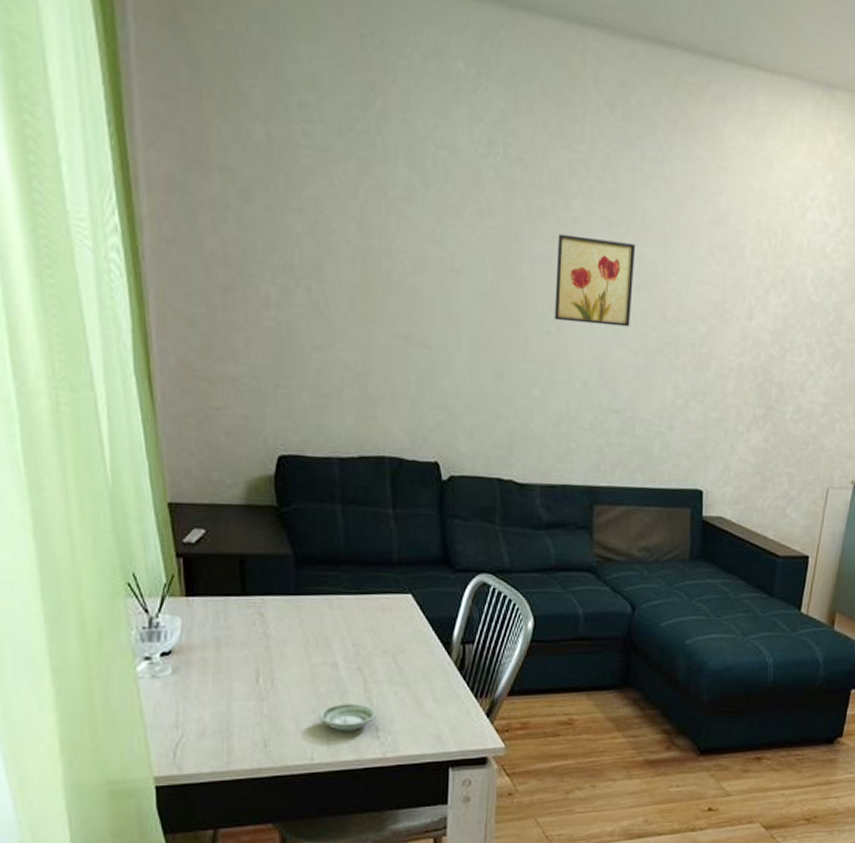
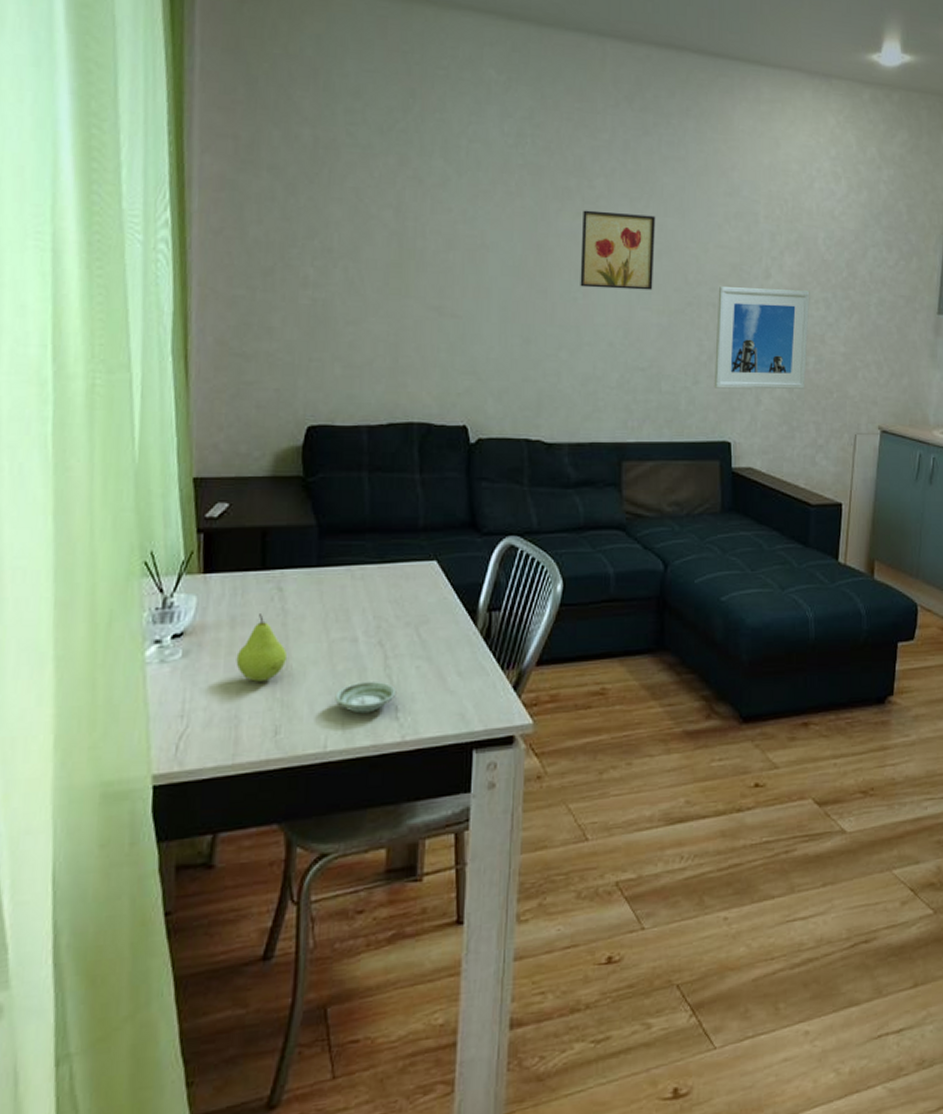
fruit: none [223,637,272,699] -> present [236,614,288,682]
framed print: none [688,326,794,439] -> present [714,287,810,389]

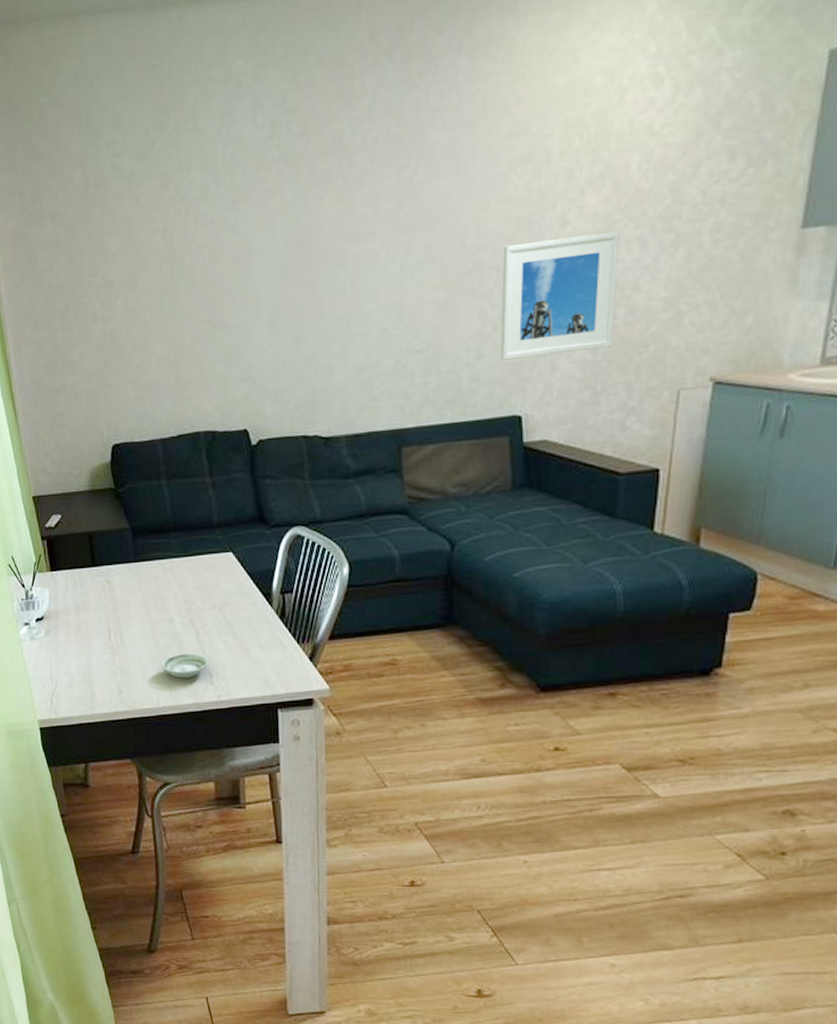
fruit: present [236,614,288,682] -> none [83,601,121,654]
wall art: present [580,210,656,290] -> none [345,181,427,276]

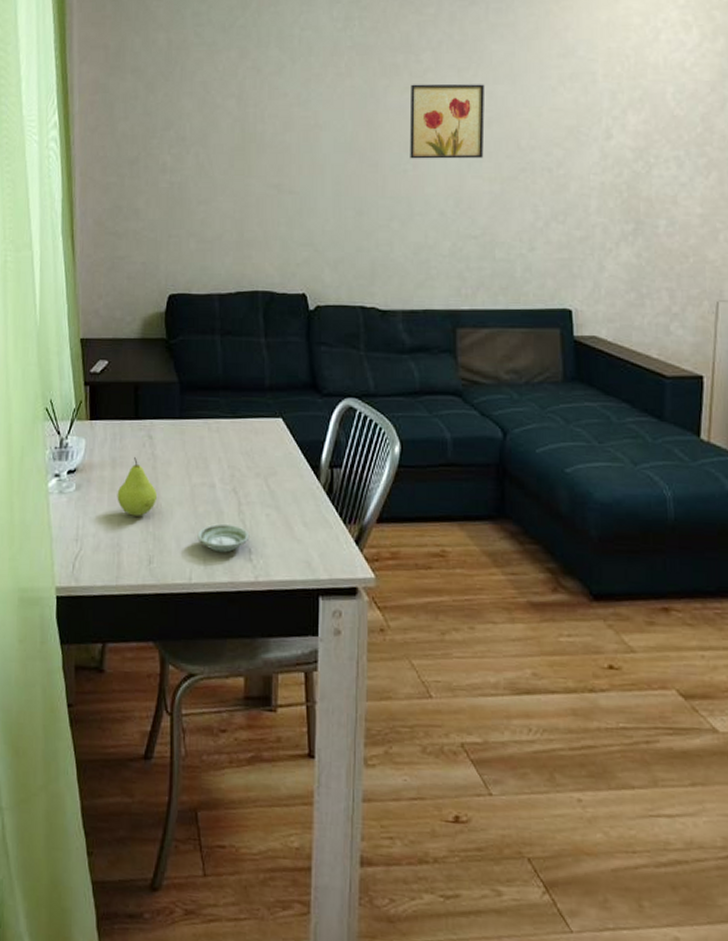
fruit: none [83,601,121,654] -> present [117,457,158,516]
wall art: none [345,181,427,276] -> present [409,84,485,159]
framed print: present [500,231,620,360] -> none [551,150,659,255]

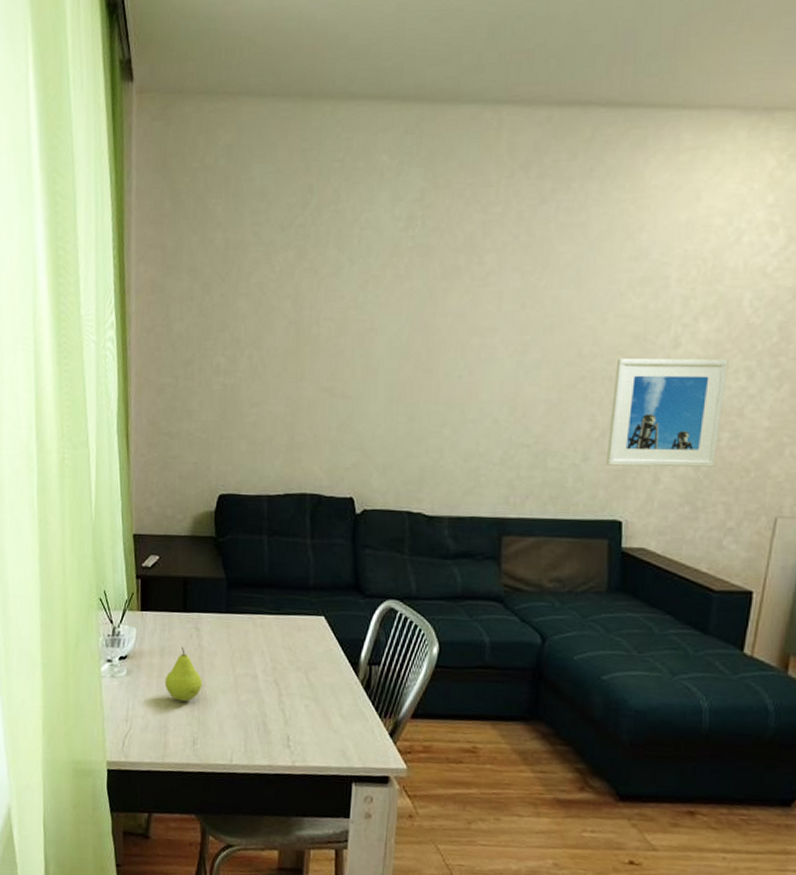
saucer: present [197,523,250,553] -> none [239,712,289,739]
wall art: present [409,84,485,159] -> none [466,287,550,366]
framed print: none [551,150,659,255] -> present [605,359,729,467]

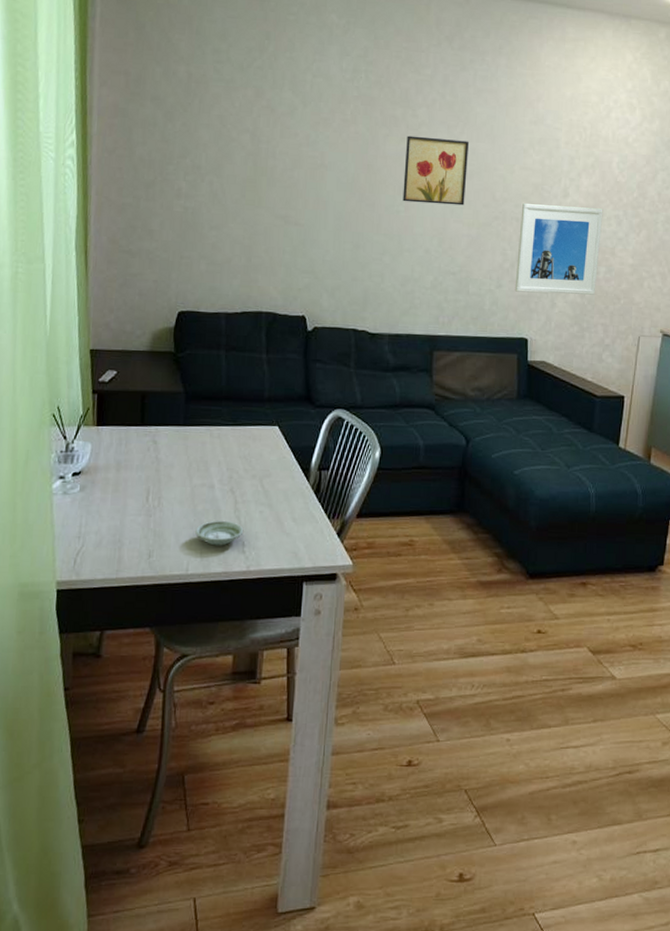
fruit: present [164,647,203,702] -> none [120,461,160,515]
saucer: none [239,712,289,739] -> present [195,520,244,546]
wall art: none [466,287,550,366] -> present [402,135,470,206]

